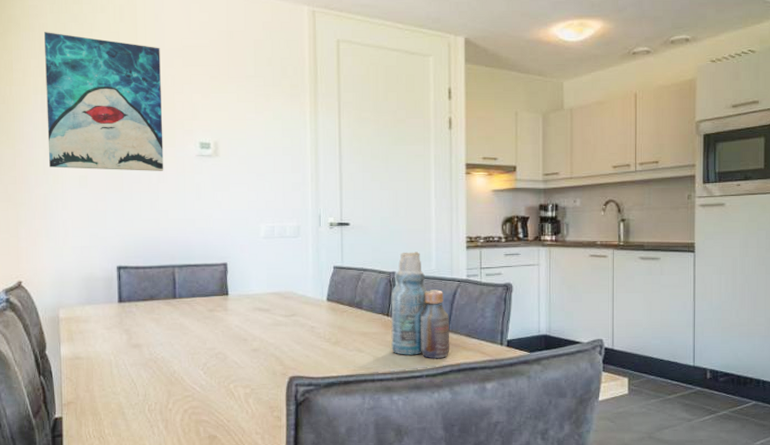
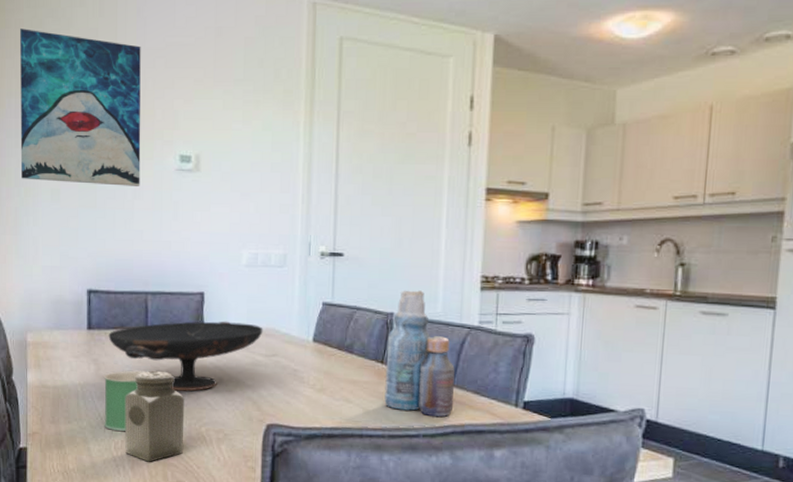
mug: none [136,337,177,394] -> present [104,370,147,431]
decorative bowl: none [139,287,282,353] -> present [108,321,263,391]
salt shaker: none [156,336,214,420] -> present [124,370,185,462]

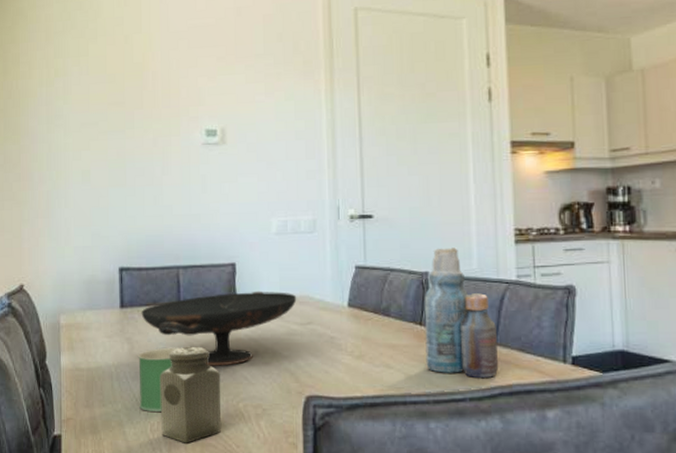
wall art: present [20,29,141,186] -> none [50,22,168,164]

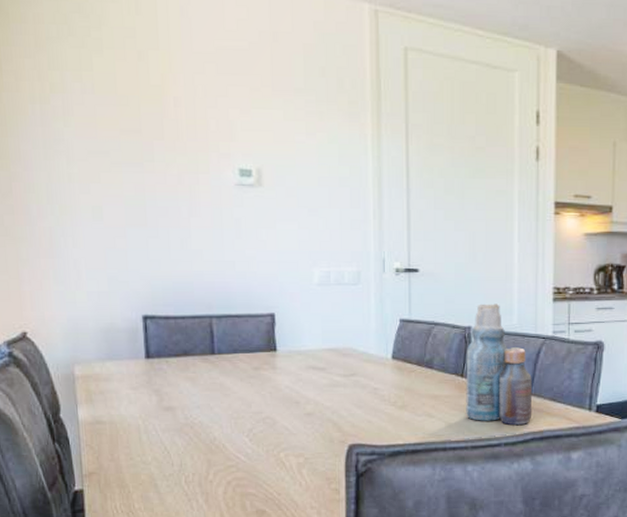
mug: present [138,347,181,412] -> none [169,399,216,463]
decorative bowl: present [141,291,297,366] -> none [170,342,340,417]
salt shaker: present [159,346,222,443] -> none [193,398,262,493]

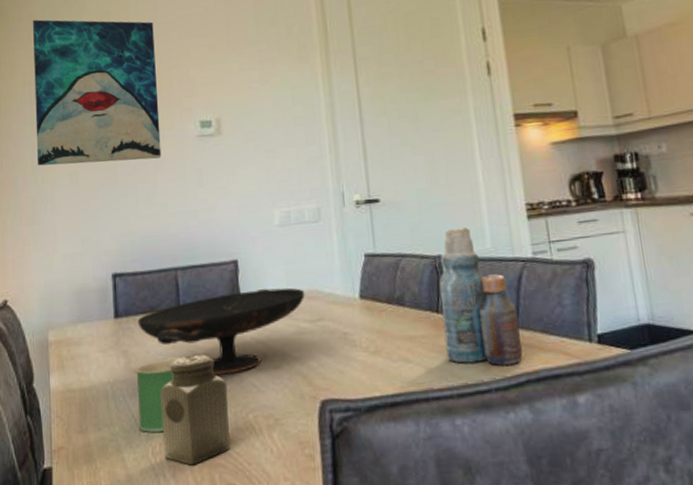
wall art: none [40,24,196,203] -> present [33,19,162,166]
mug: none [169,399,216,463] -> present [136,357,183,432]
decorative bowl: none [170,342,340,417] -> present [137,287,305,375]
salt shaker: none [193,398,262,493] -> present [160,354,231,466]

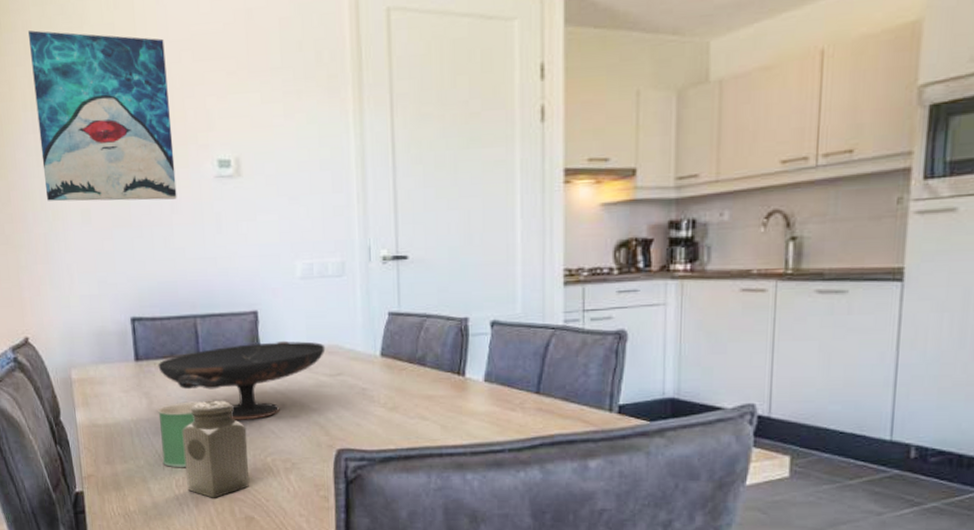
bottle: present [439,227,523,367] -> none [463,291,541,429]

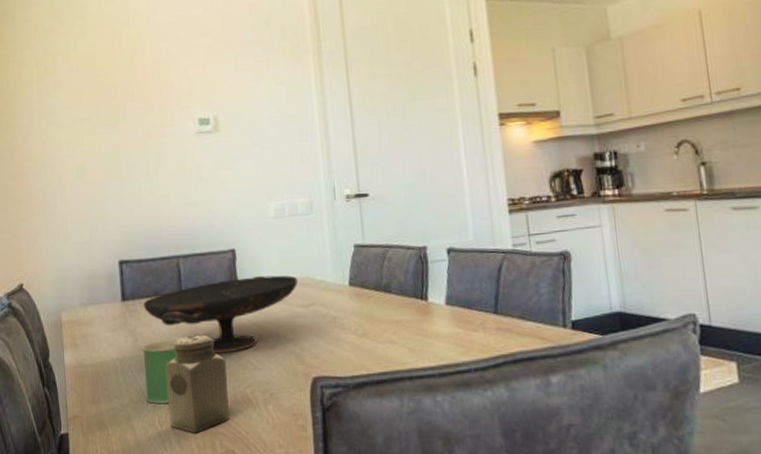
wall art: present [28,30,177,202] -> none [38,20,163,160]

